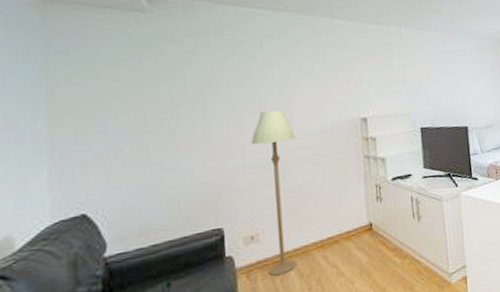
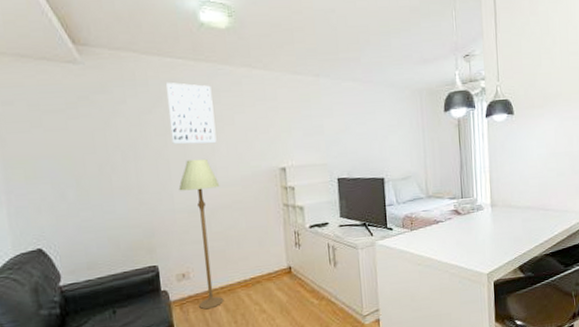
wall art: none [242,31,294,96] -> present [166,82,217,145]

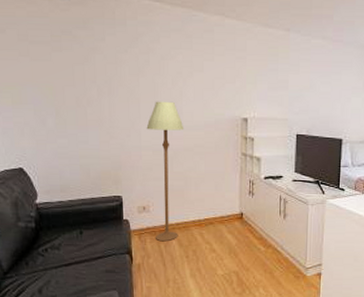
wall art: present [166,82,217,145] -> none [142,23,185,88]

